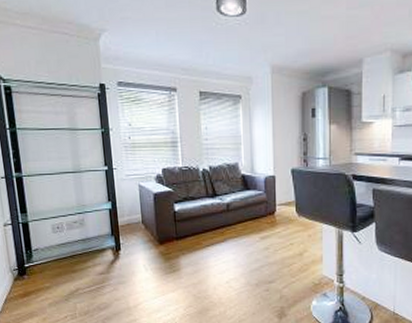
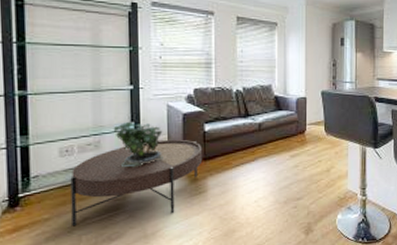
coffee table: none [63,218,175,295] -> present [70,139,203,227]
potted plant: none [93,199,140,245] -> present [113,119,165,168]

